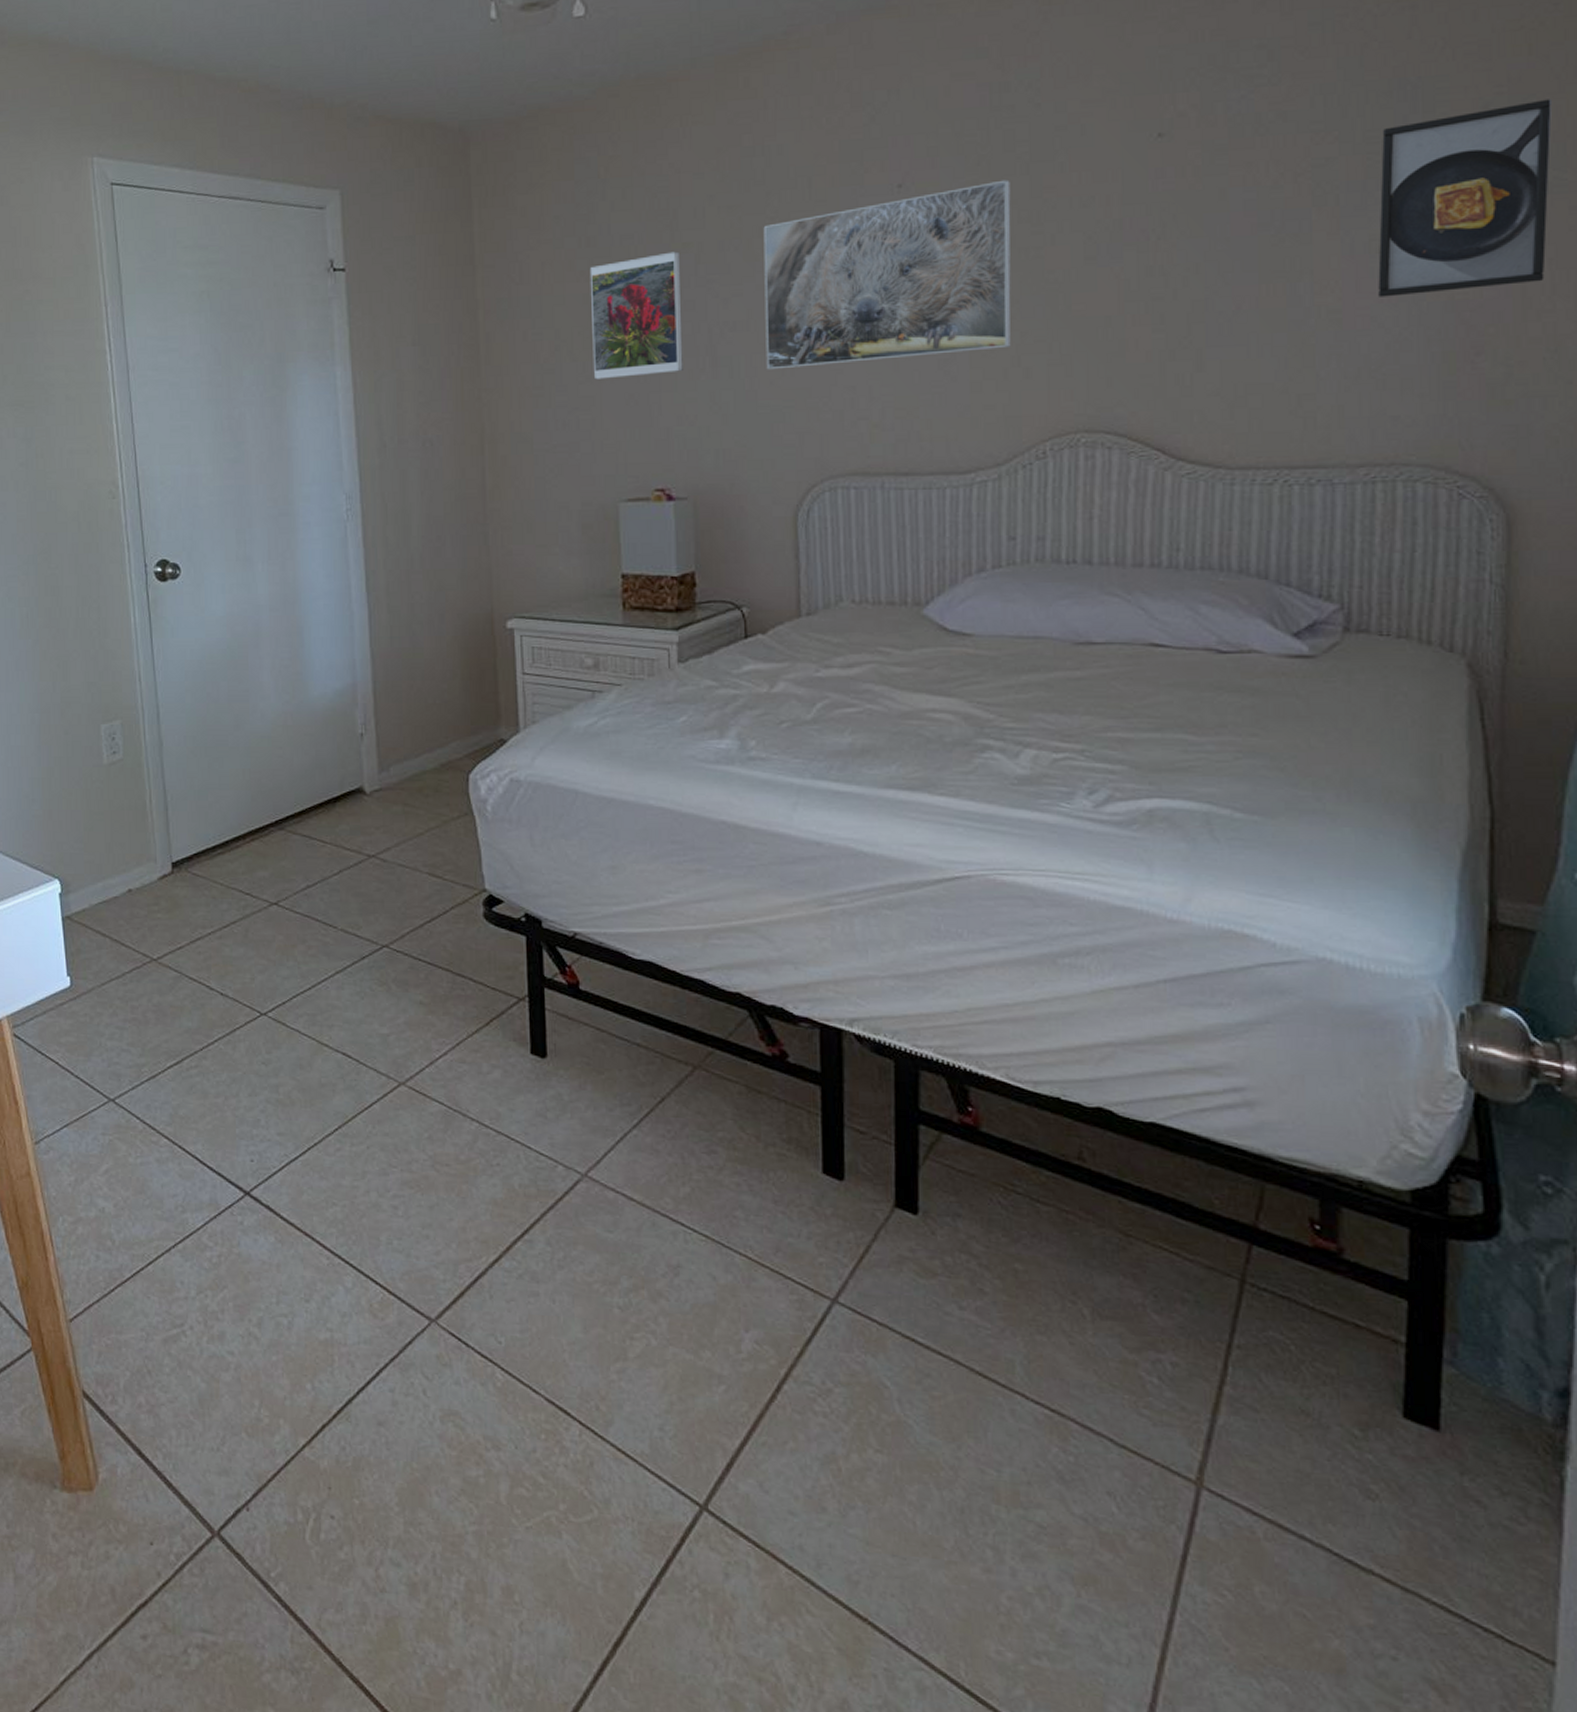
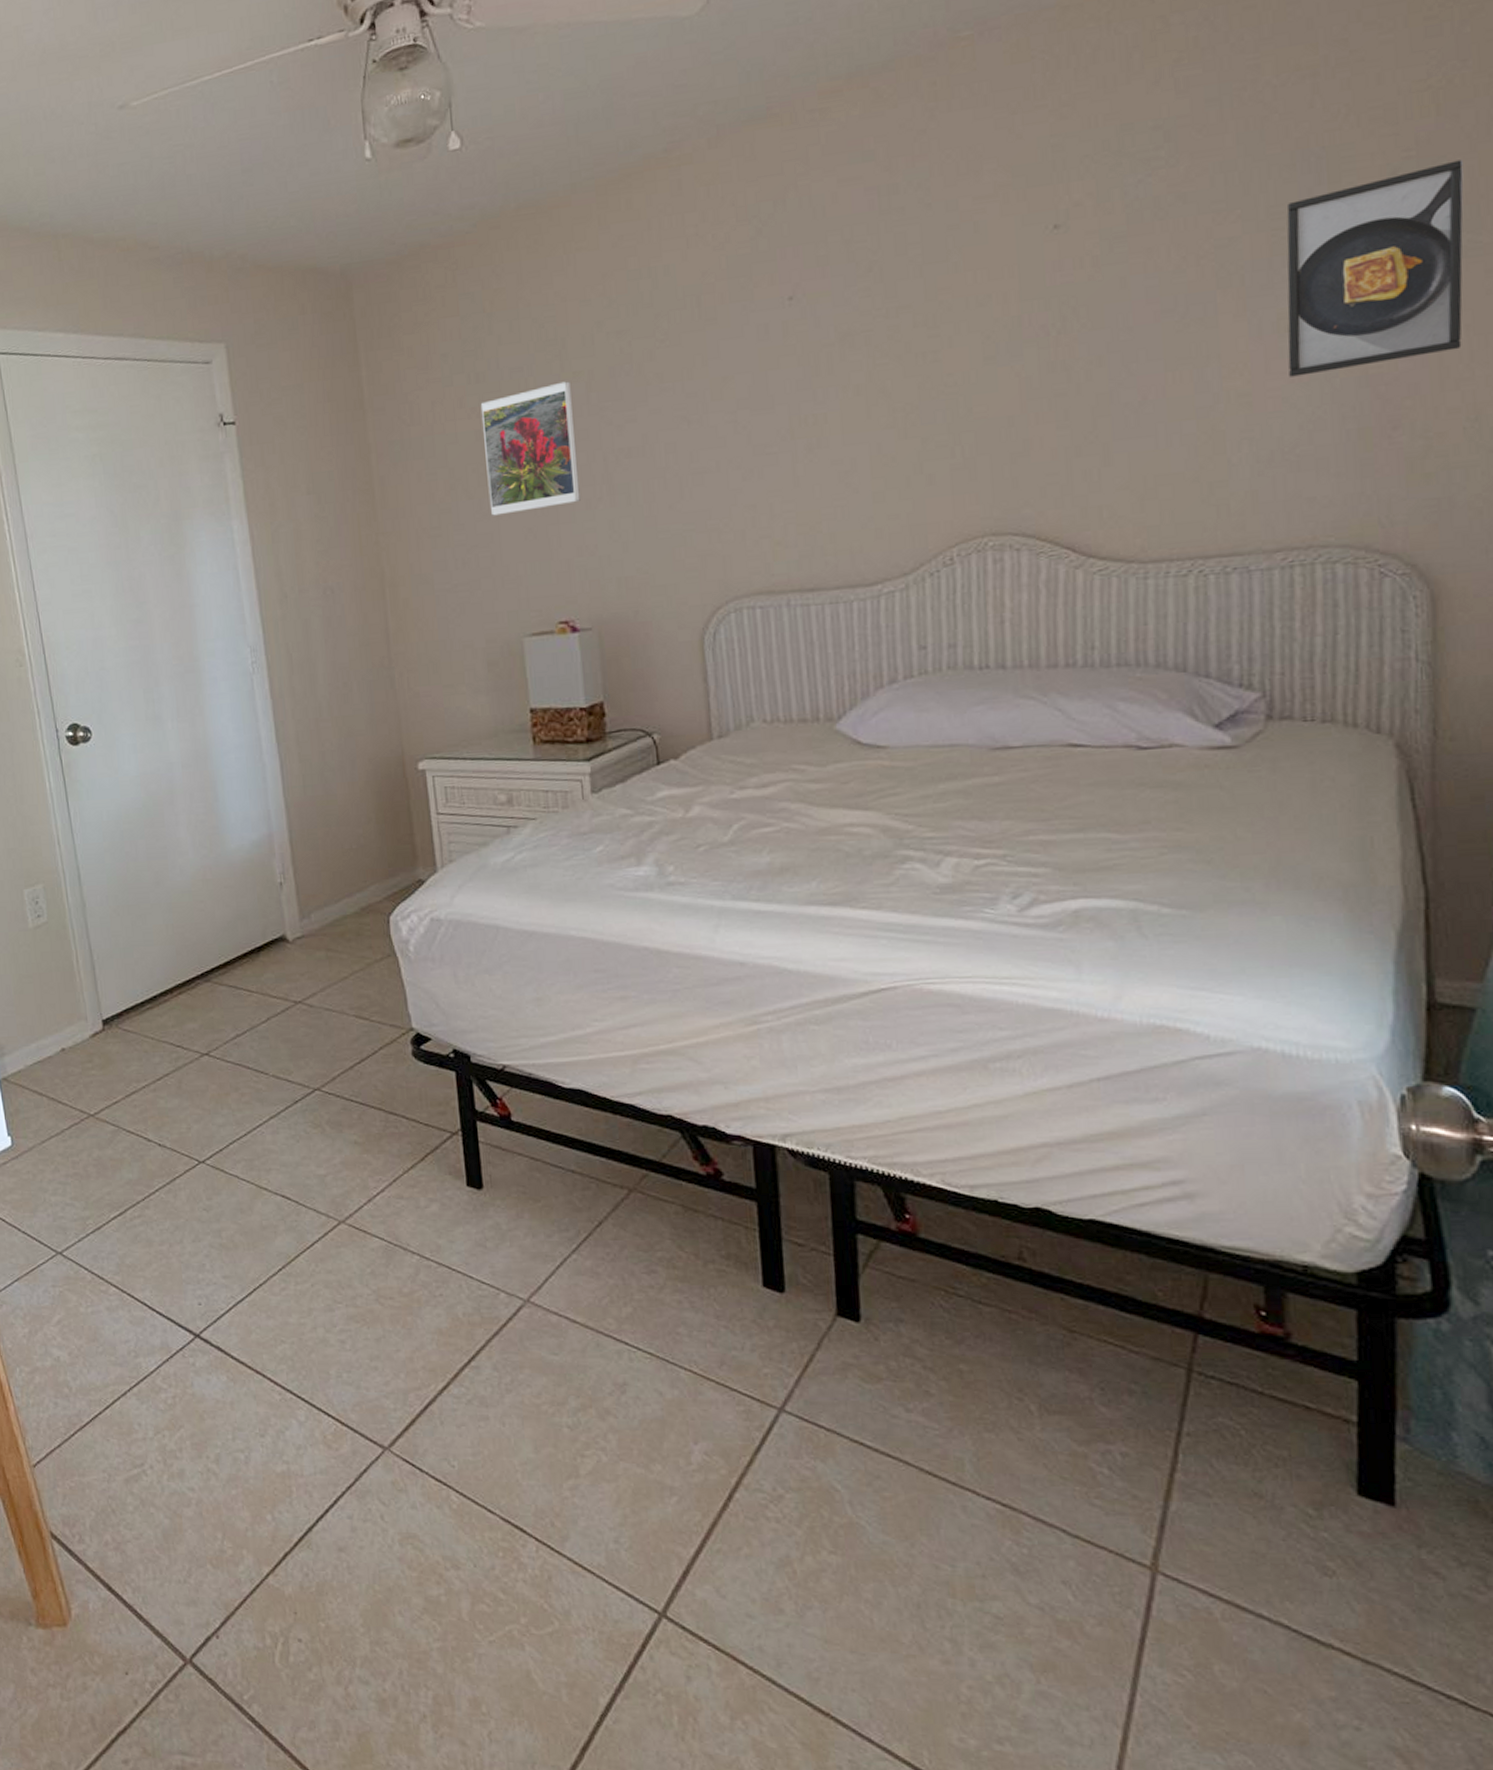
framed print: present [763,179,1011,370] -> none [654,284,912,494]

